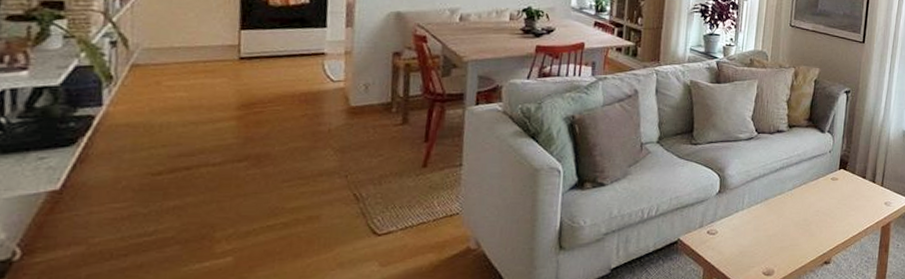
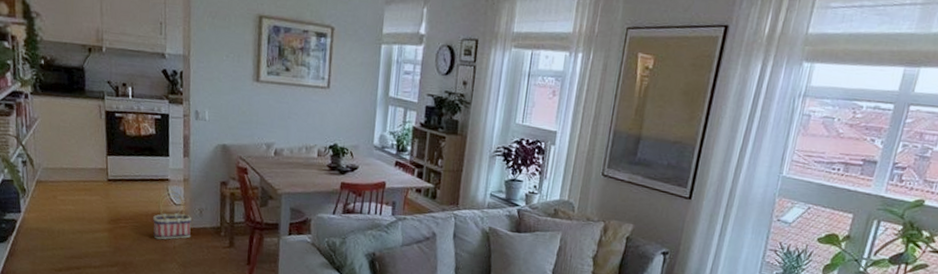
basket: none [301,66,354,123] -> present [153,191,192,240]

